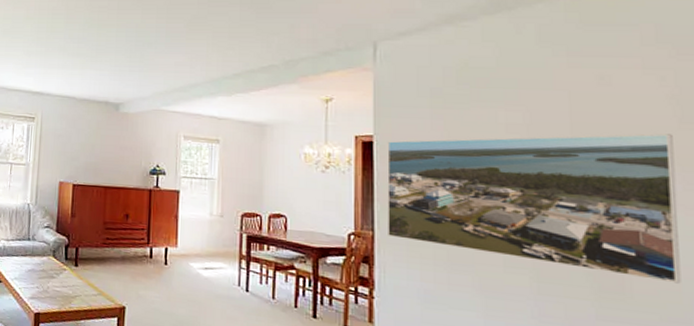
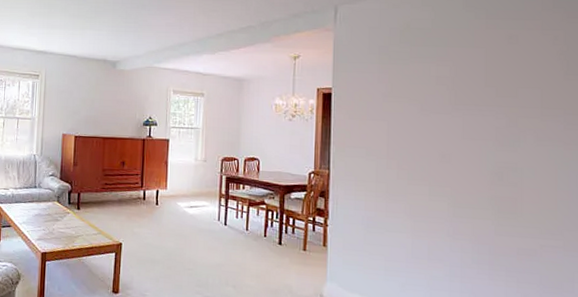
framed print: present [387,133,681,284] -> none [341,83,559,204]

